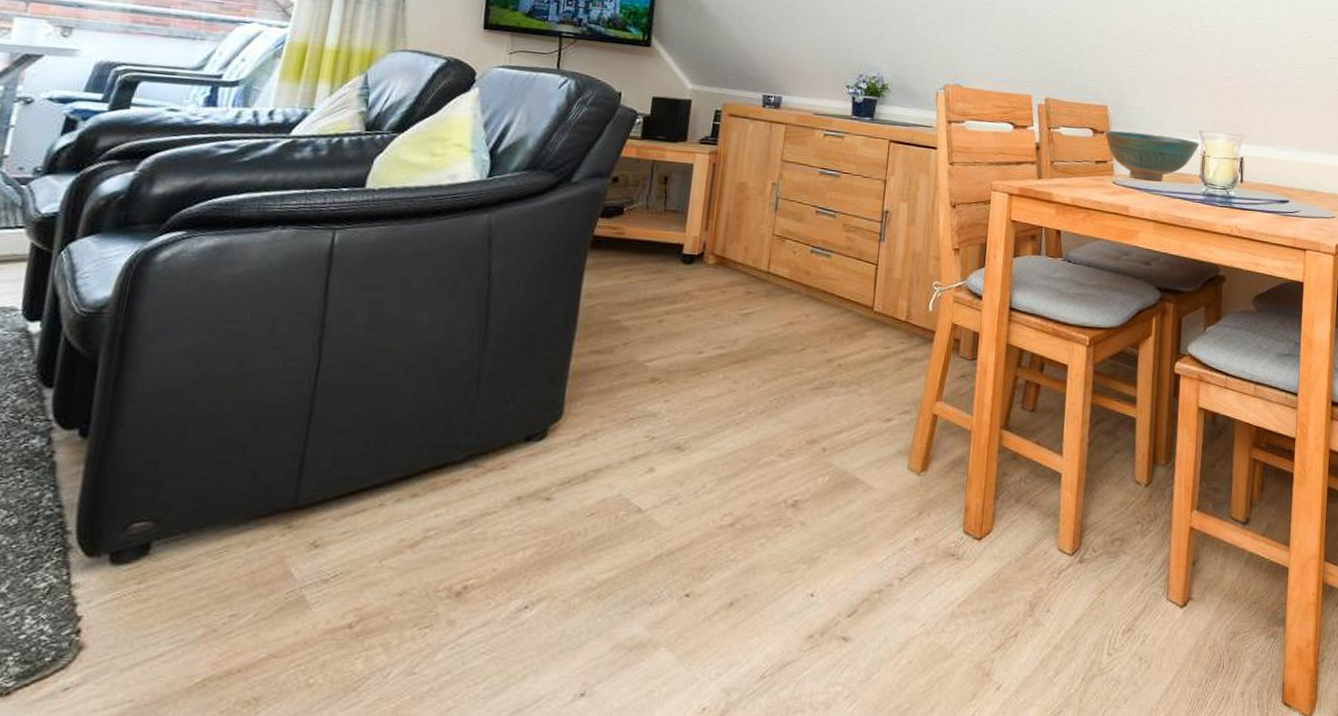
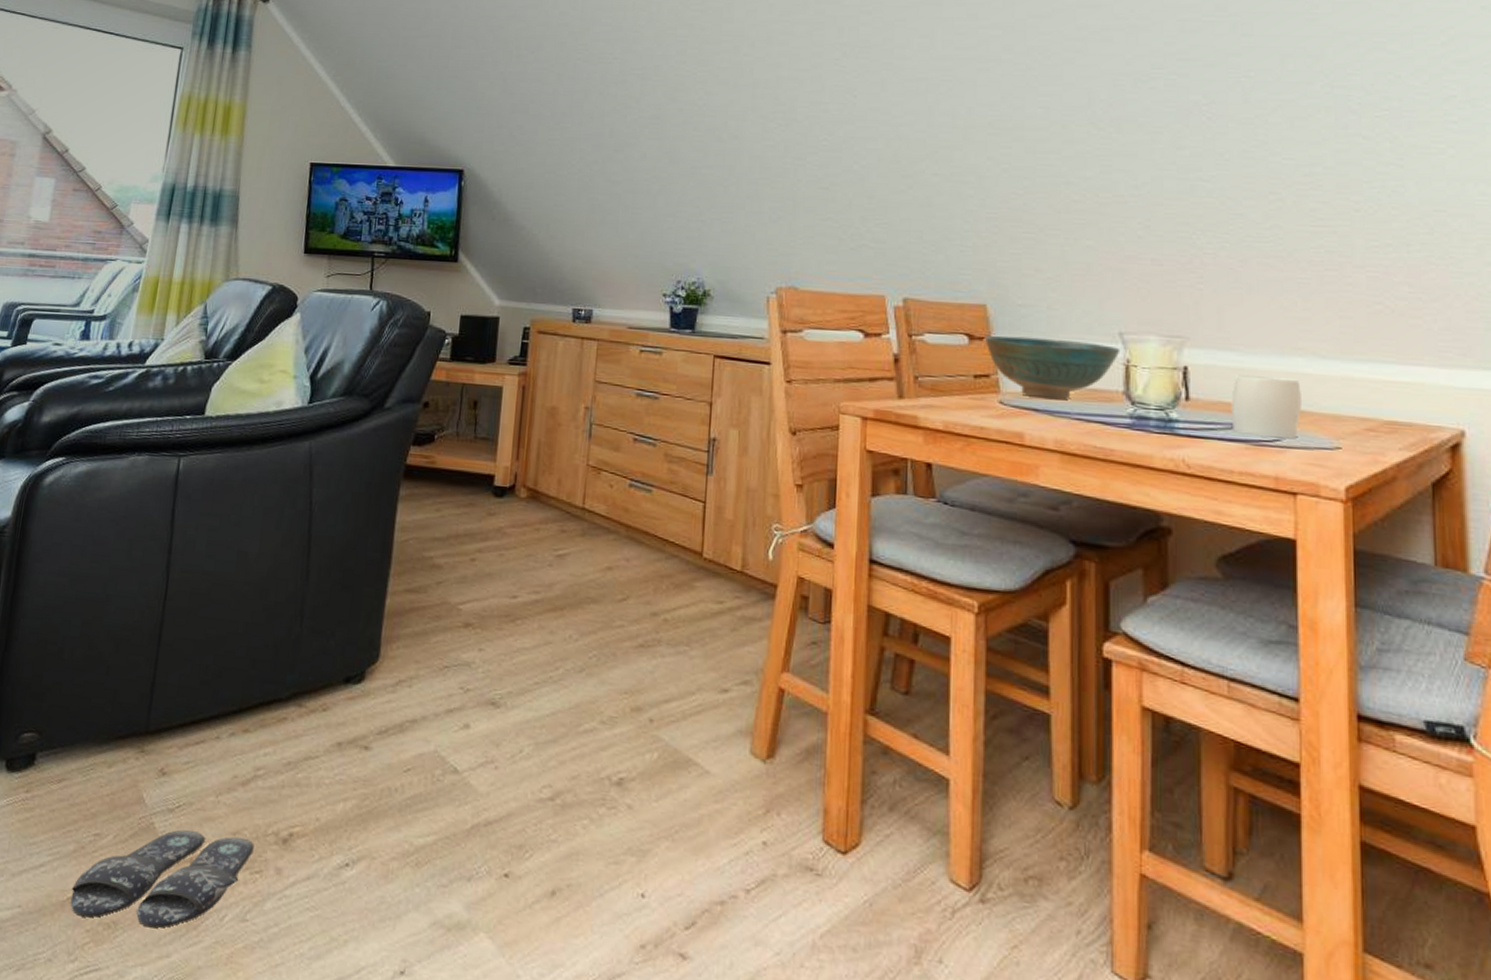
slippers: none [199,596,424,699] -> present [70,829,254,929]
mug: none [1269,163,1314,211] -> present [1231,374,1303,439]

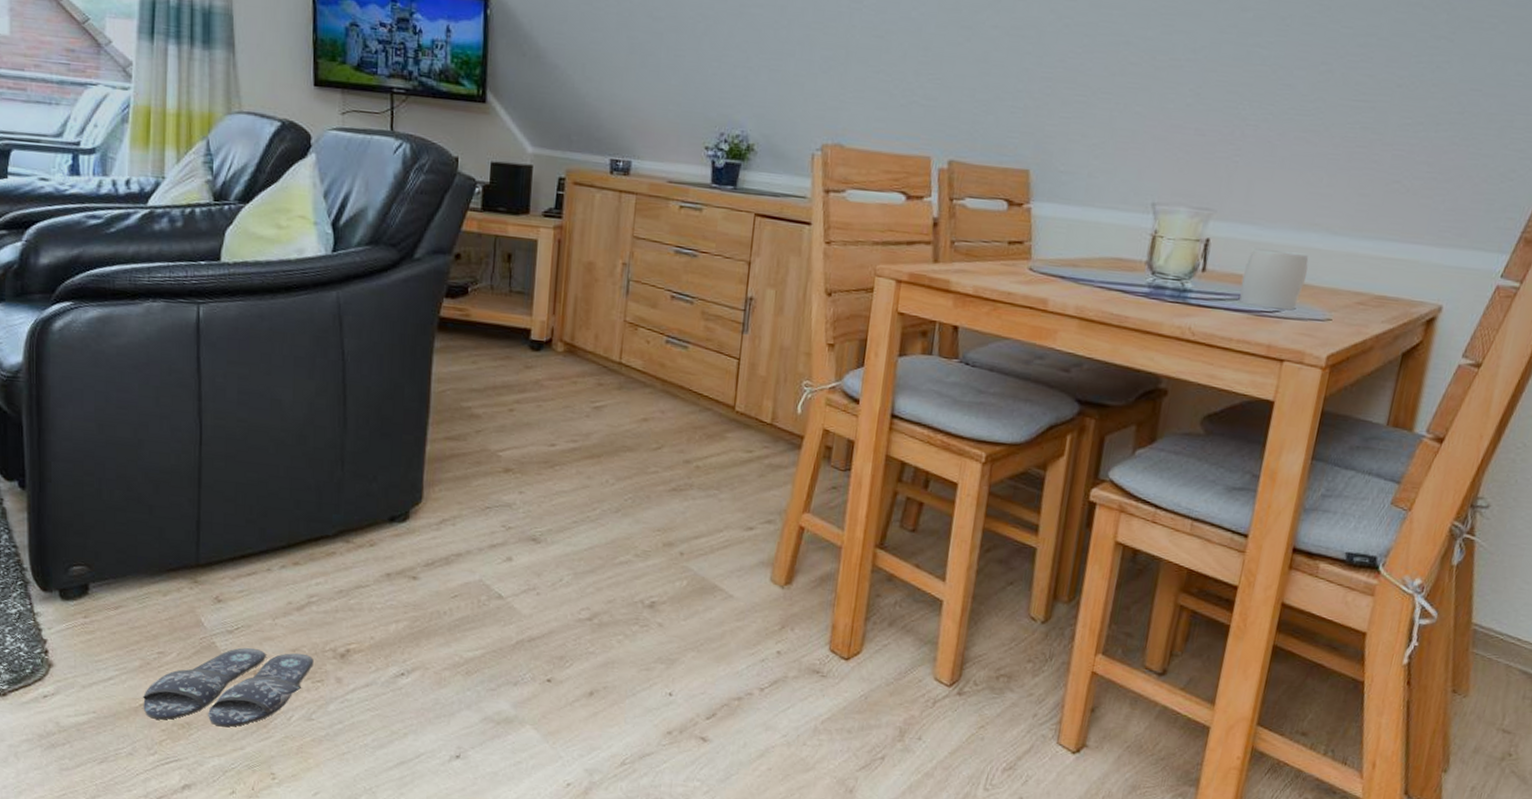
bowl: present [984,335,1121,400] -> none [1022,201,1151,268]

